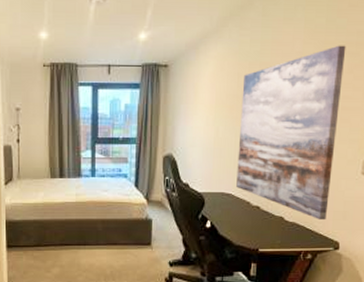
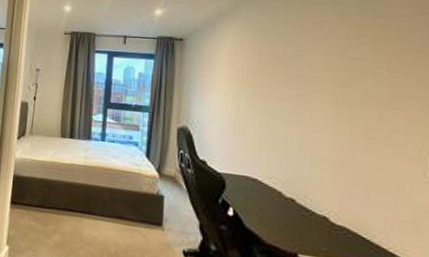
wall art: present [236,45,346,221] -> none [263,28,390,231]

